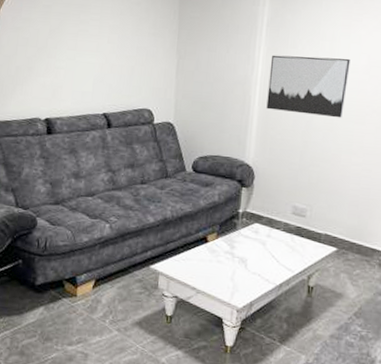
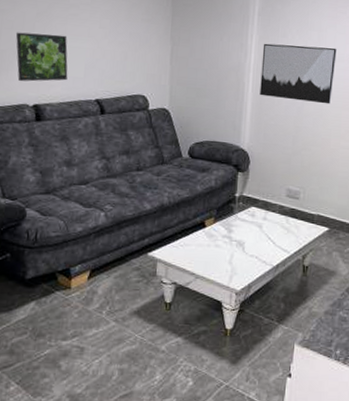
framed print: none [30,48,78,97] -> present [15,32,68,82]

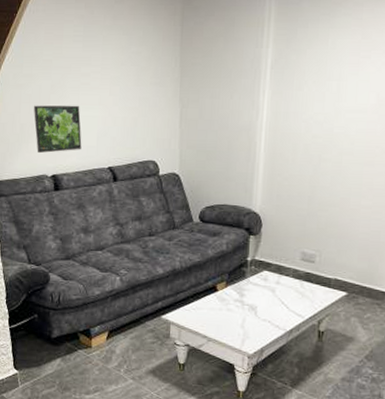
wall art: present [260,43,337,104] -> none [272,98,359,161]

